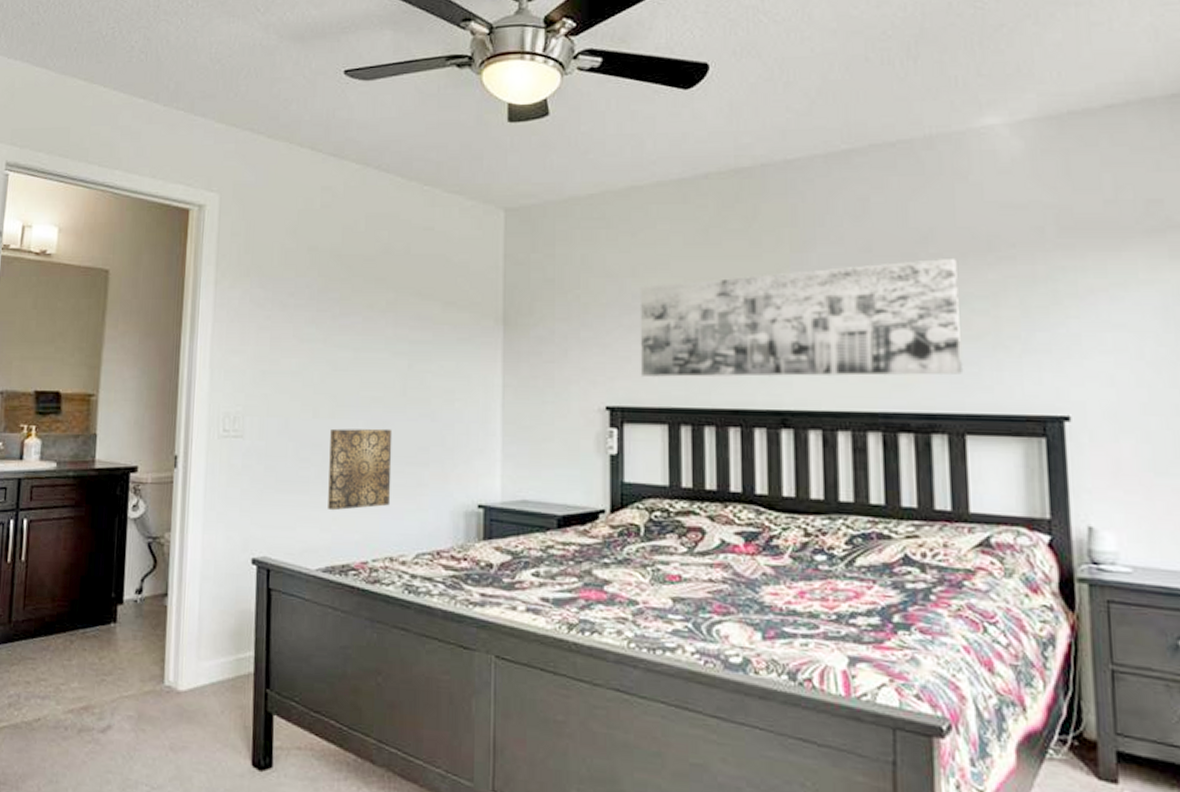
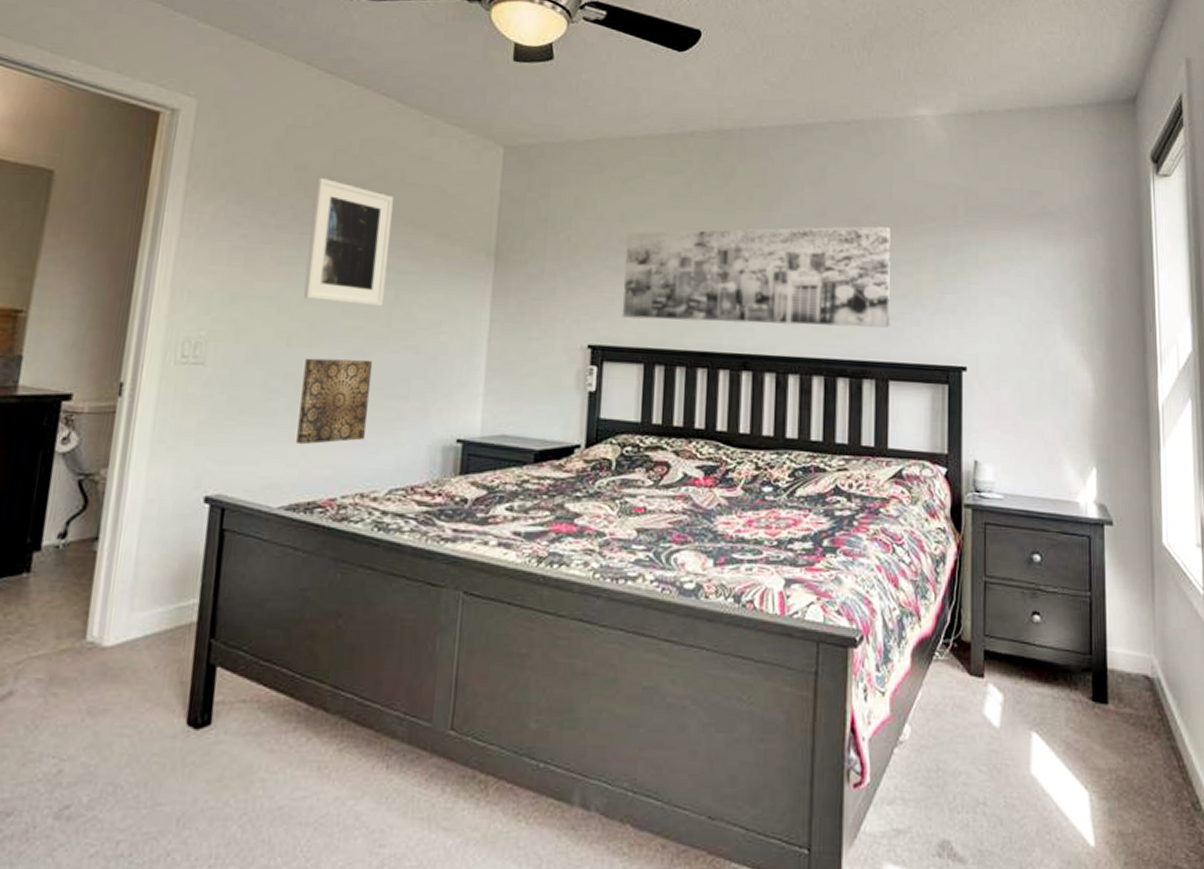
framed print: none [324,256,401,377] -> present [303,177,395,307]

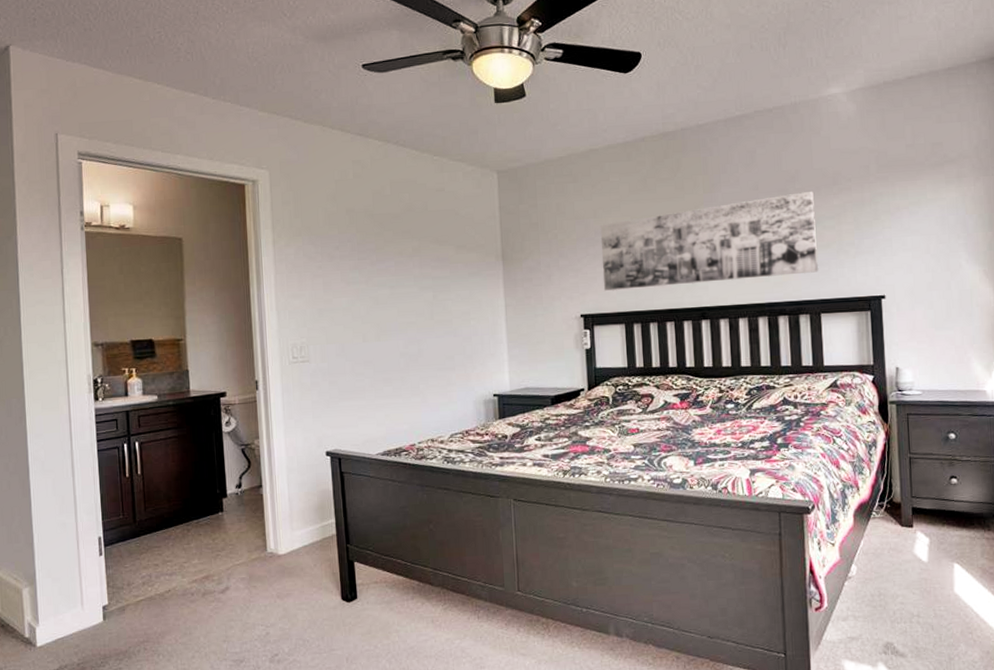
wall art: present [296,358,373,445] -> none [378,345,429,410]
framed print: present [303,177,395,307] -> none [363,215,425,307]

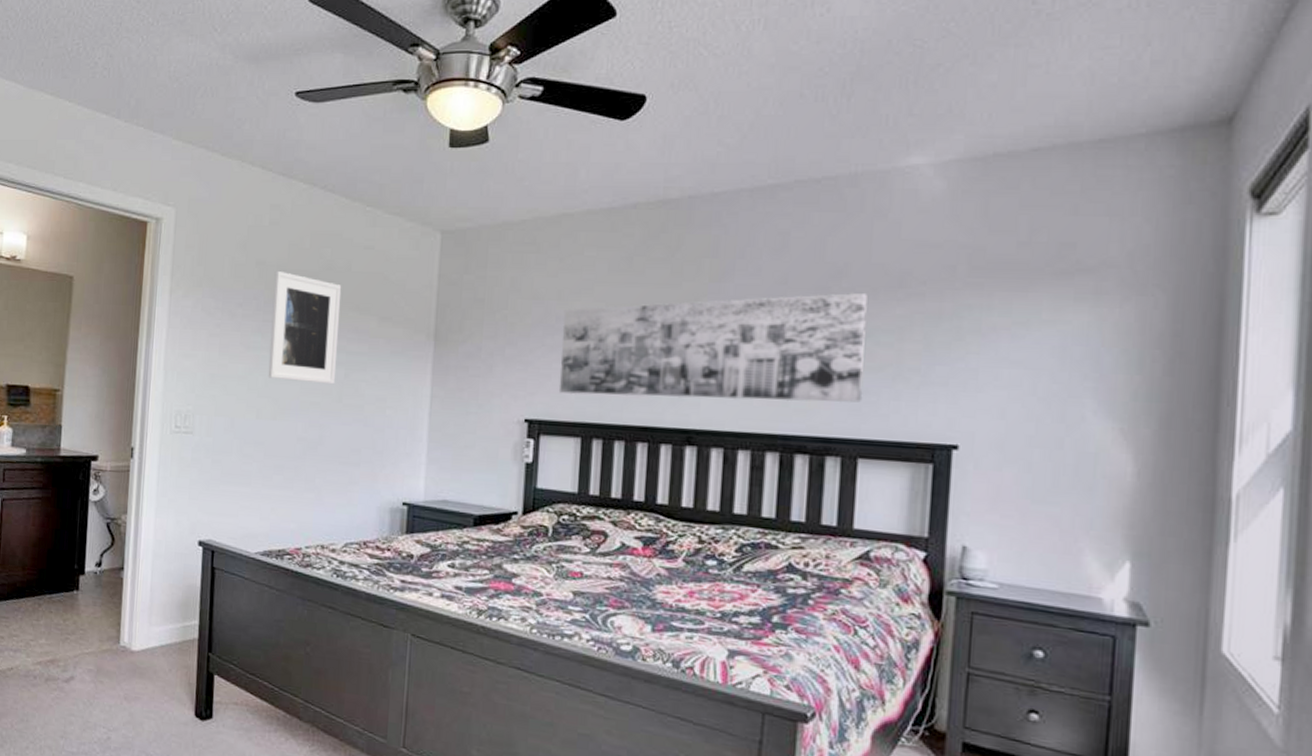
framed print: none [363,215,425,307] -> present [268,270,342,385]

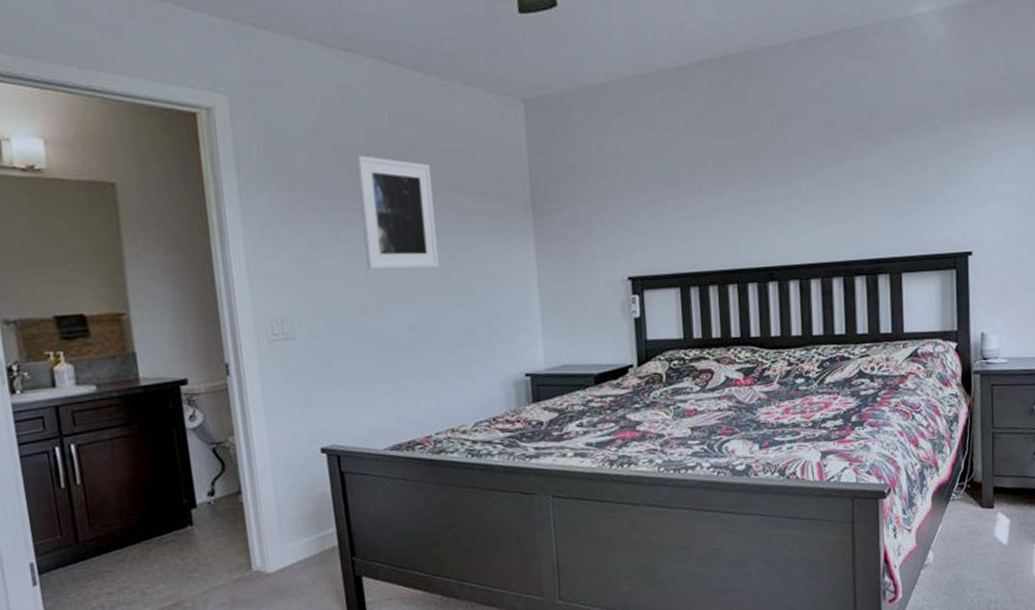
wall art: present [558,292,868,403] -> none [650,129,901,249]

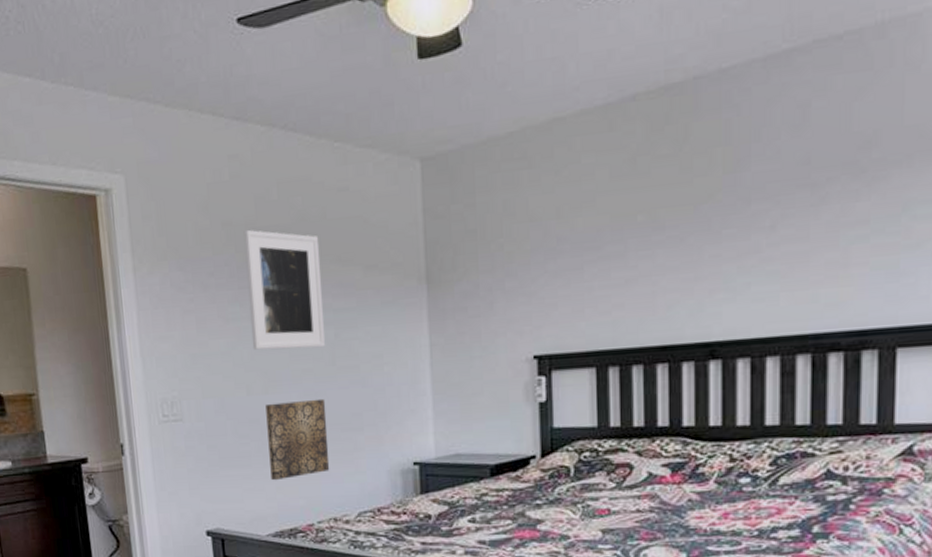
wall art: none [381,316,446,396] -> present [265,398,330,481]

